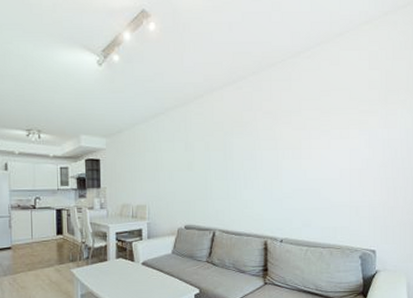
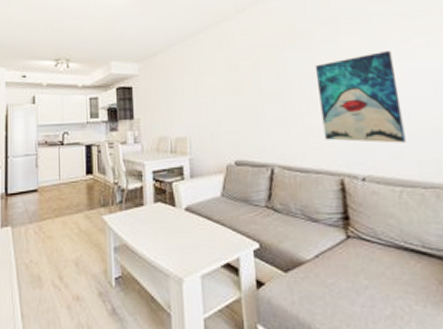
wall art: none [254,141,315,214] -> present [314,51,406,143]

